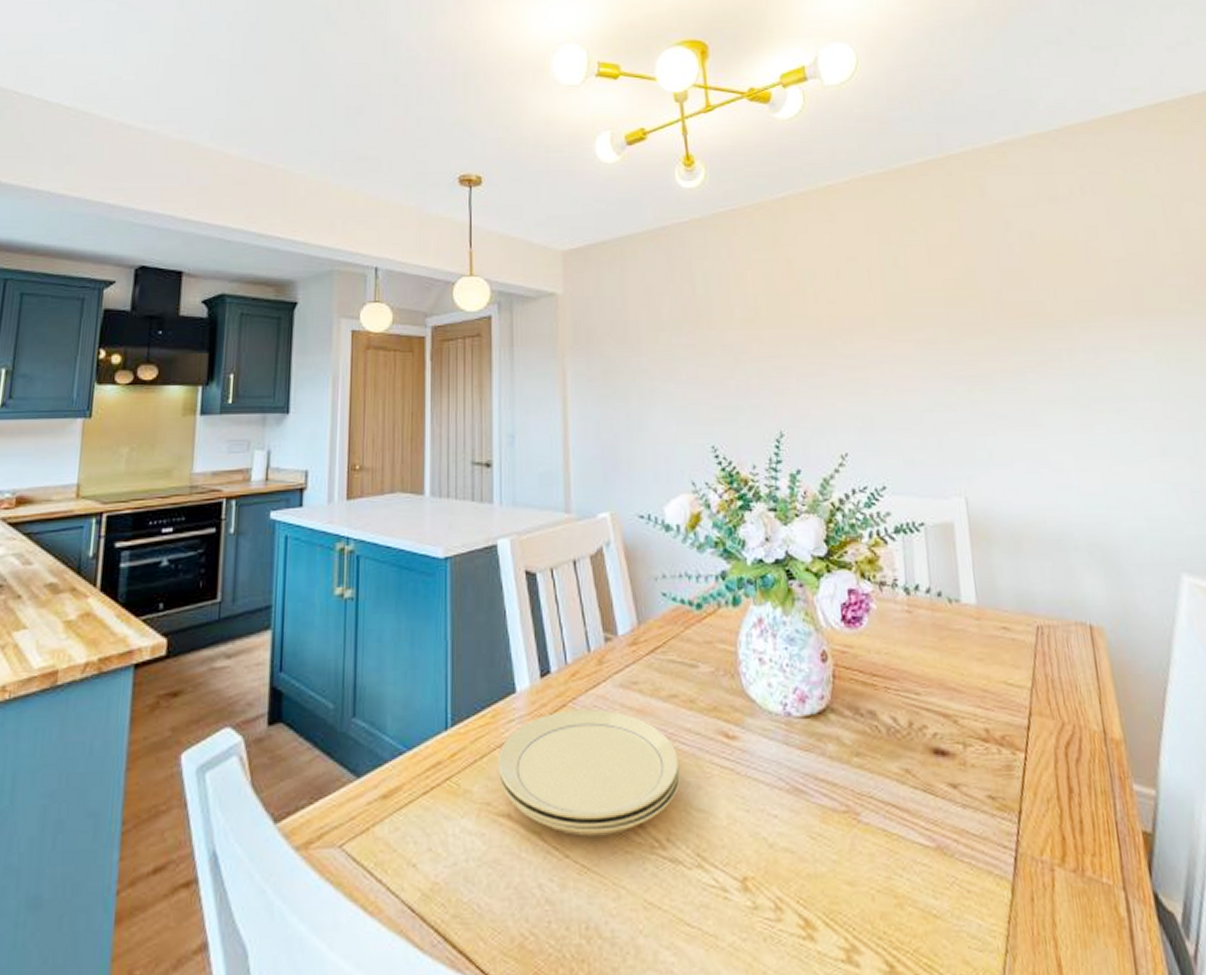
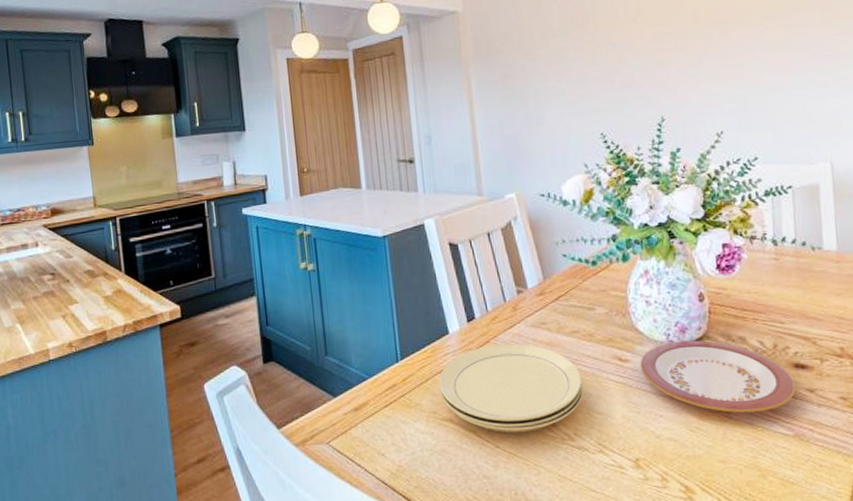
plate: none [750,712,937,815] -> present [640,340,796,413]

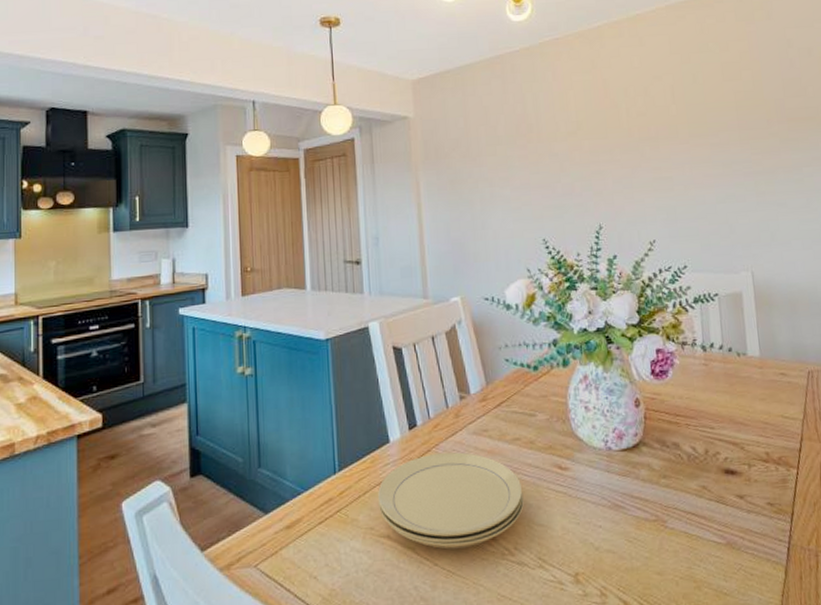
plate: present [640,340,796,413] -> none [579,446,727,522]

